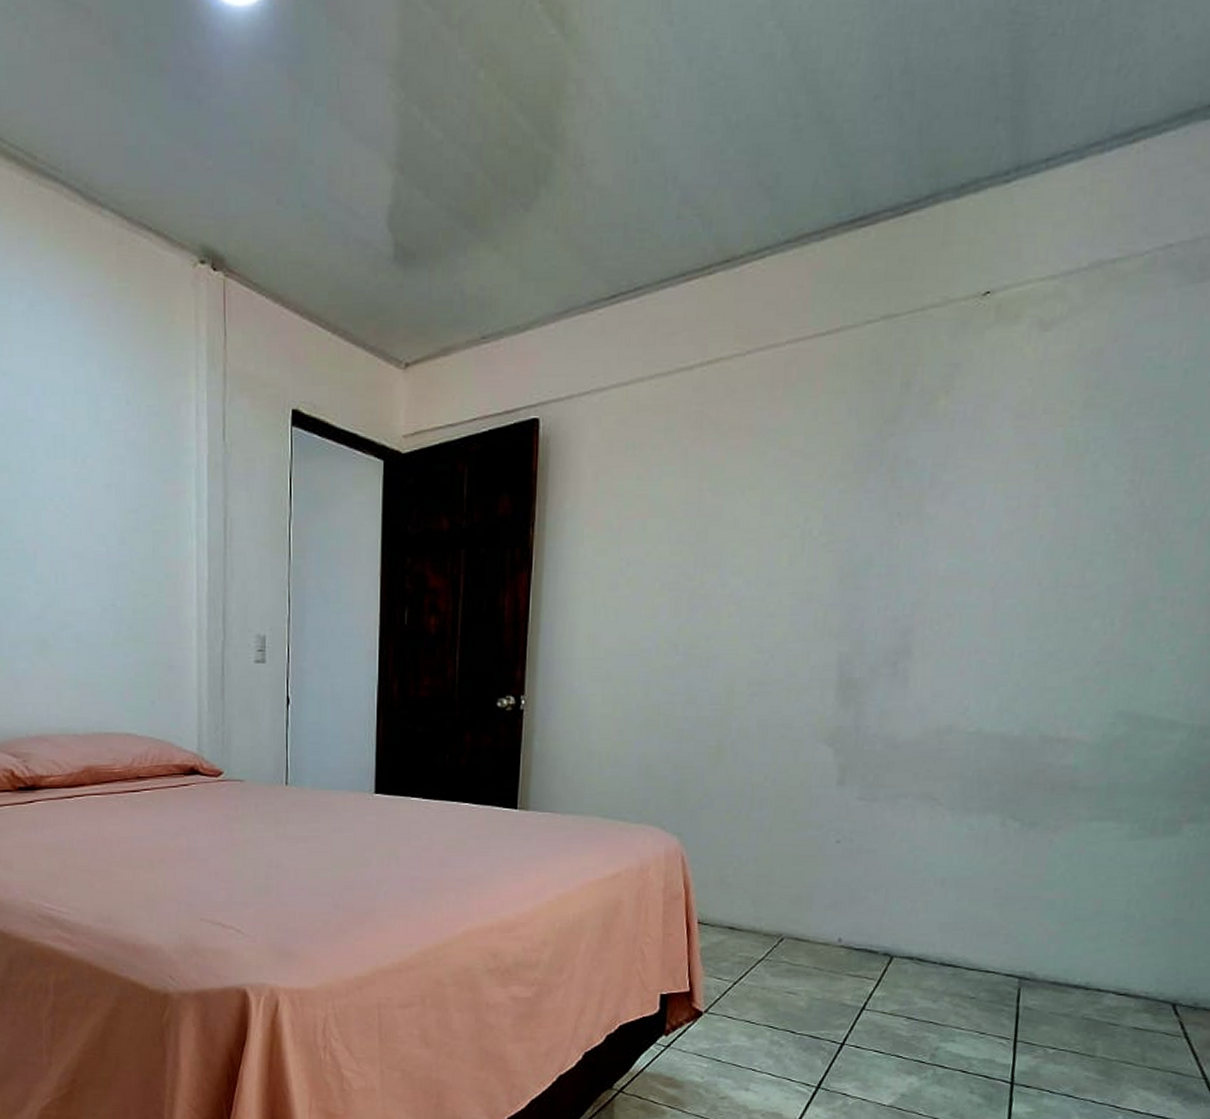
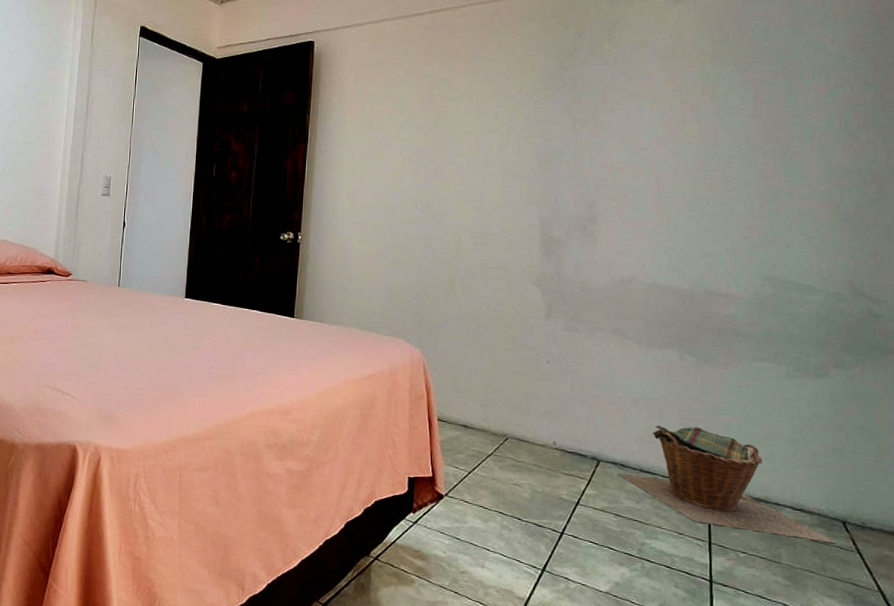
laundry basket: none [914,906,1164,1030] -> present [618,426,838,544]

